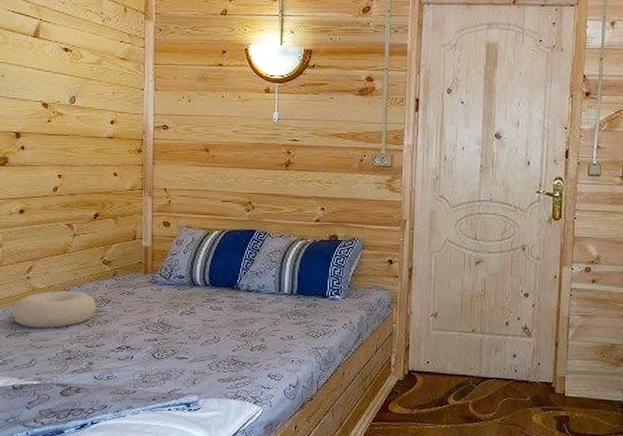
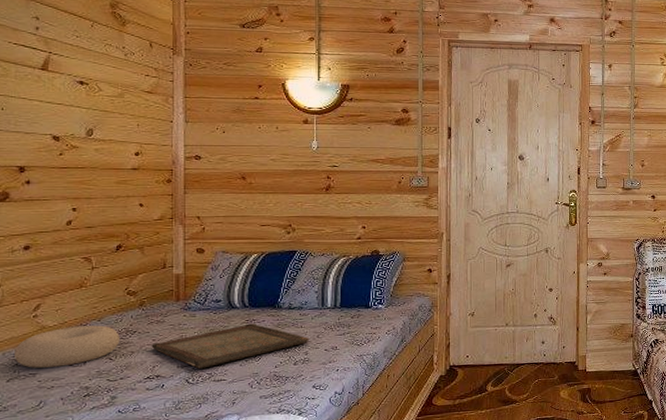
serving tray: none [122,303,267,345] -> present [151,323,310,369]

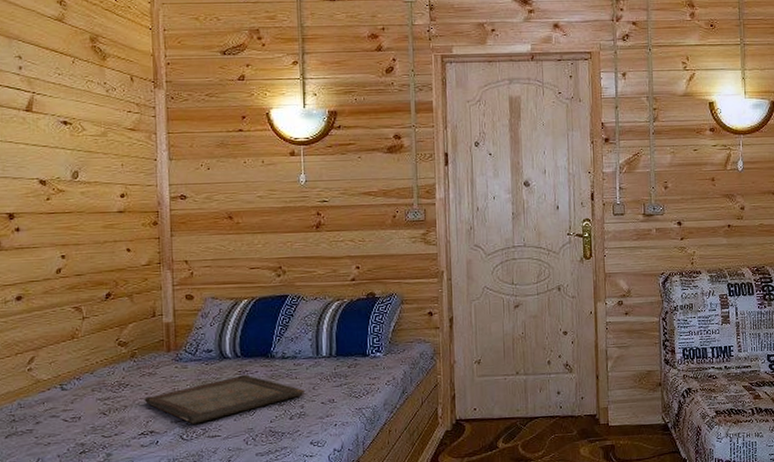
cushion: present [15,325,120,368] -> none [11,378,113,424]

